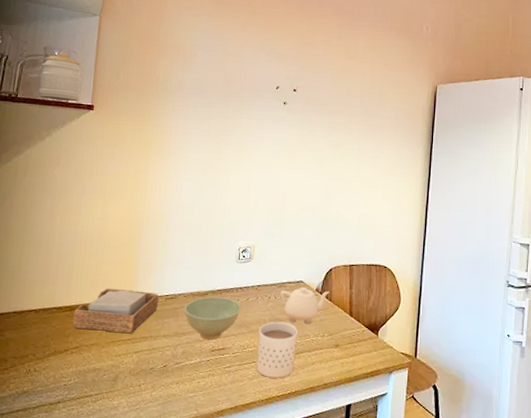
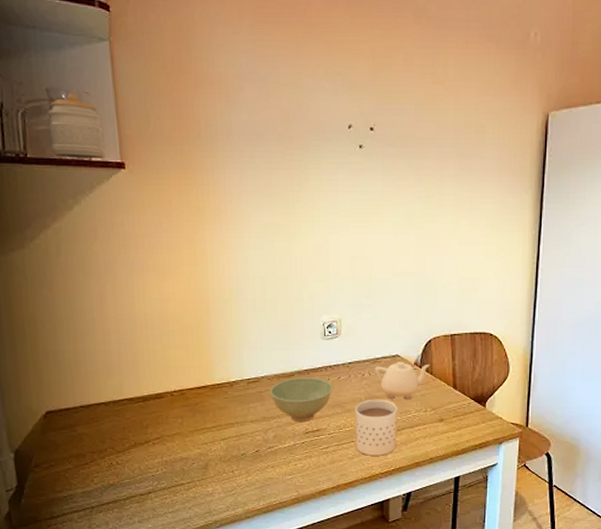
napkin holder: present [72,289,159,334] -> none [148,376,240,421]

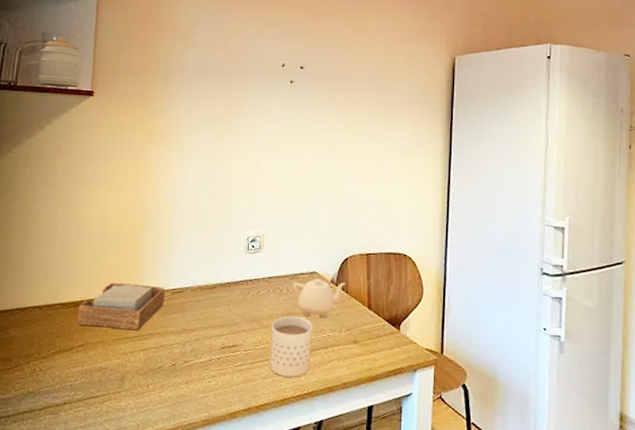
napkin holder: none [148,376,240,421] -> present [77,283,165,331]
bowl: present [270,377,333,421] -> none [192,290,252,336]

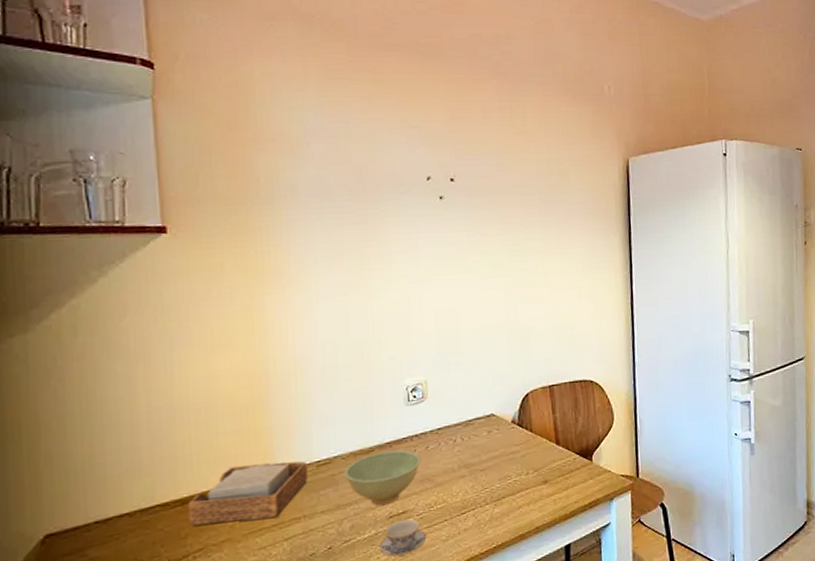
jar: present [37,37,82,88] -> none [69,154,144,225]
bowl: none [192,290,252,336] -> present [344,450,421,505]
teacup: none [211,352,250,384] -> present [379,518,427,557]
mug: present [269,315,313,377] -> none [447,466,498,535]
teapot: present [293,278,347,318] -> none [468,420,530,465]

